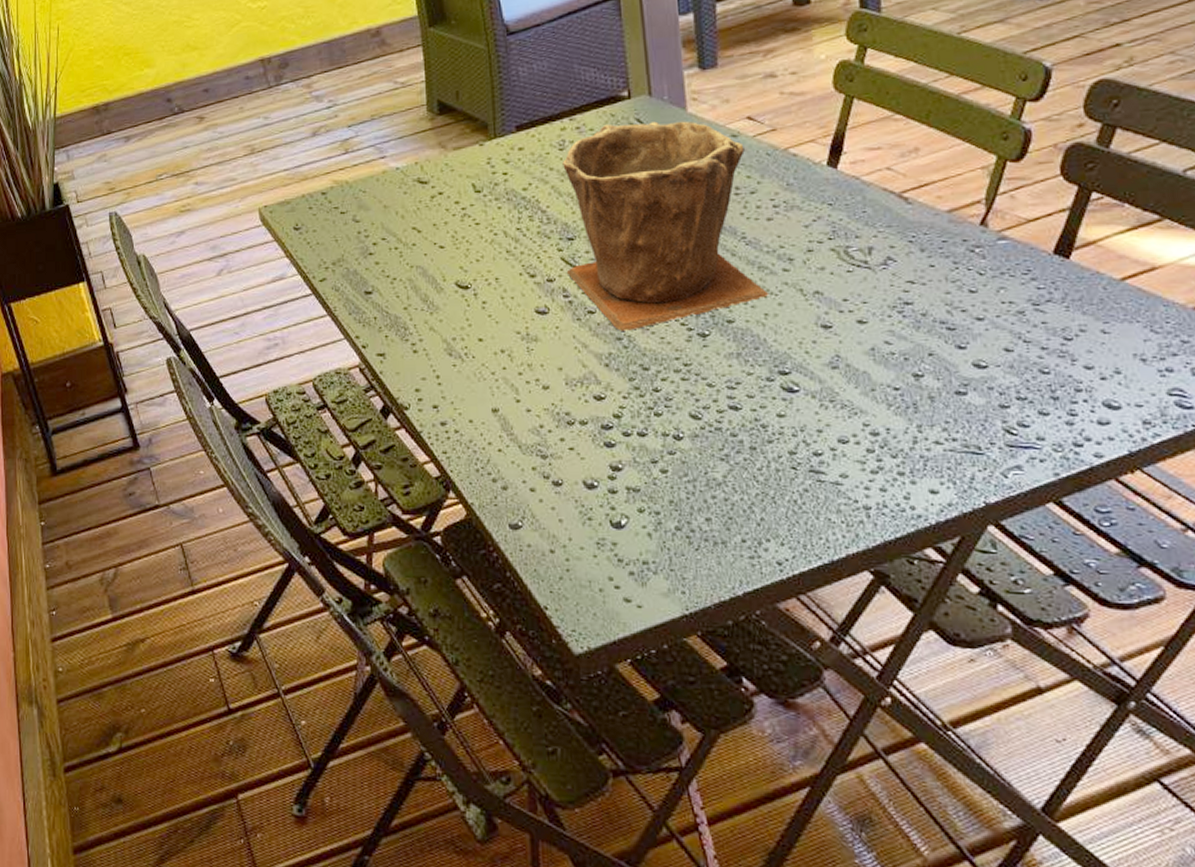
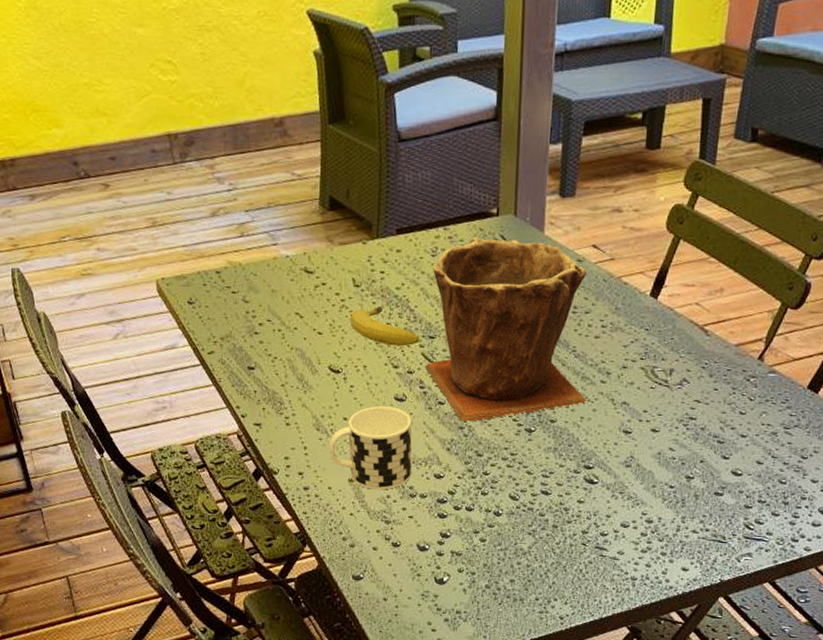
cup: none [465,322,566,419] -> present [329,406,412,490]
fruit: none [473,210,557,253] -> present [349,305,420,347]

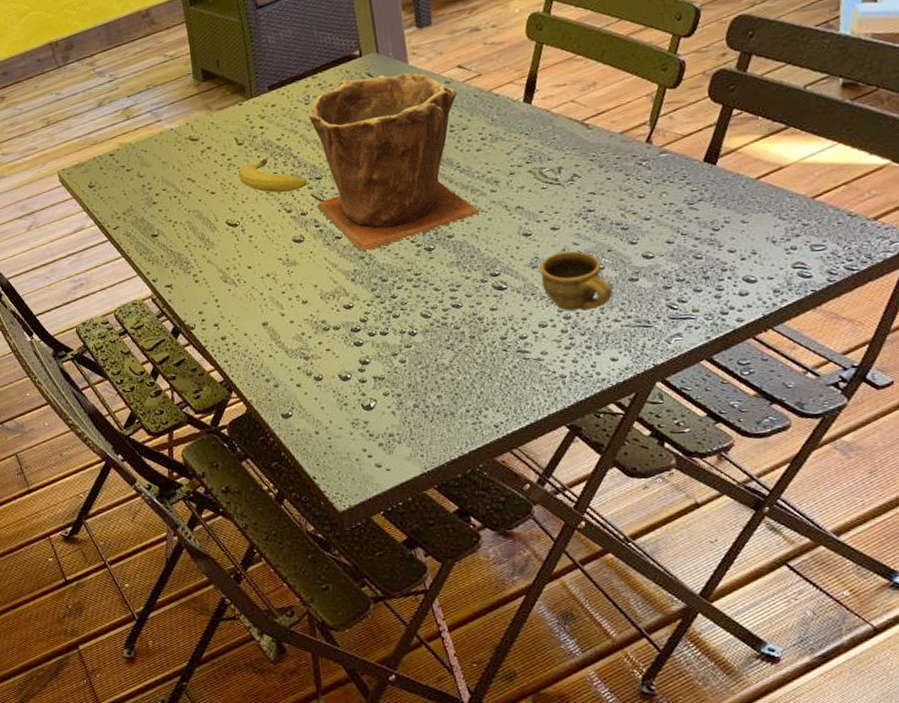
cup: present [329,406,412,490] -> none [238,249,322,330]
cup: none [631,455,697,518] -> present [540,251,613,311]

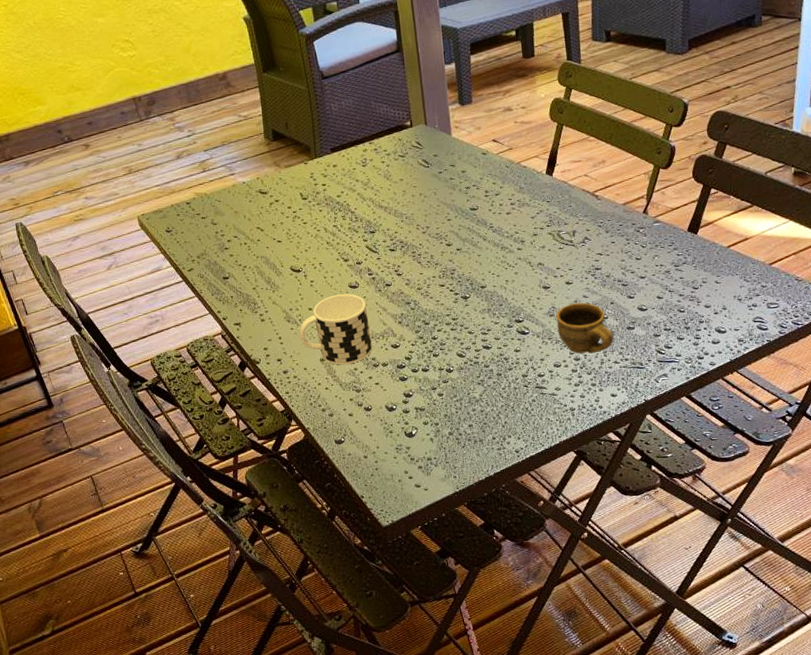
fruit: present [238,158,307,193] -> none [302,212,363,244]
cup: none [238,249,322,330] -> present [300,294,372,365]
plant pot: present [308,72,481,251] -> none [365,143,509,298]

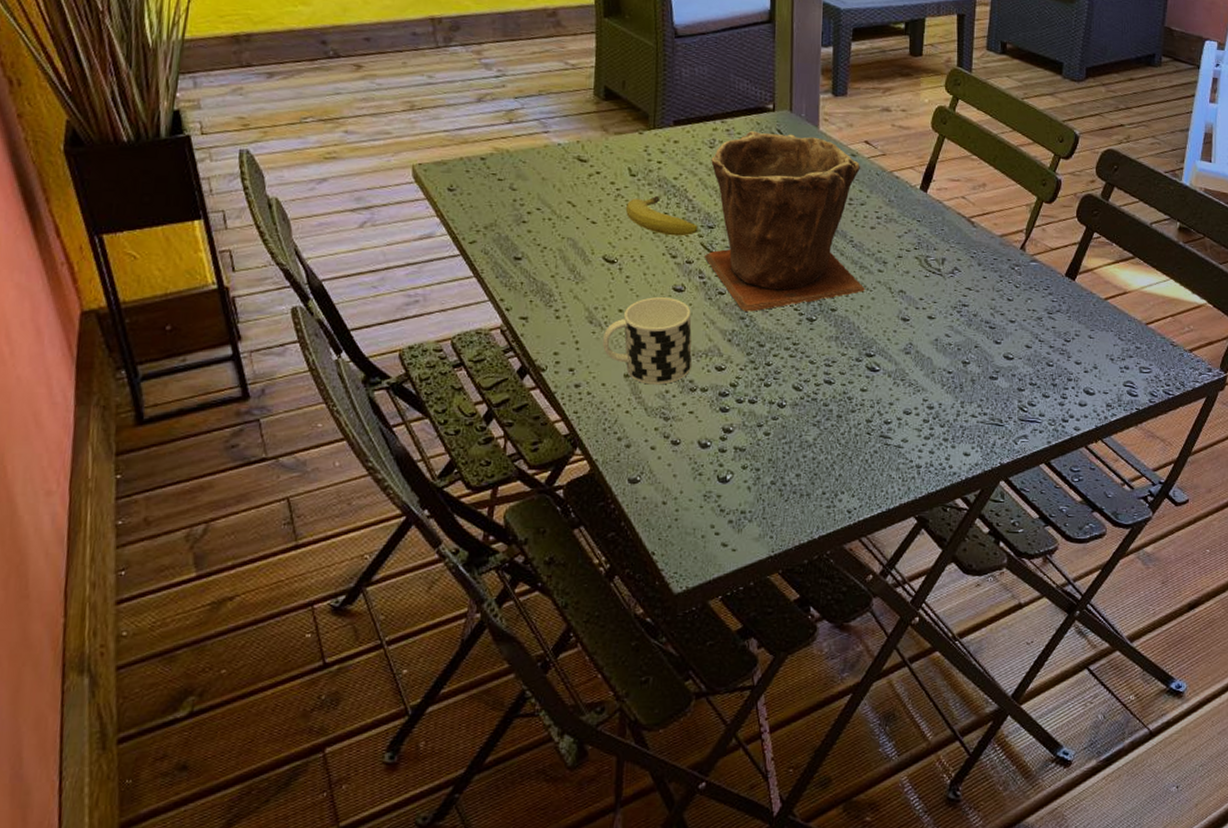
fruit: none [302,212,363,244] -> present [625,195,698,237]
plant pot: none [365,143,509,298] -> present [705,131,866,312]
cup: present [556,303,614,354] -> none [912,342,973,403]

